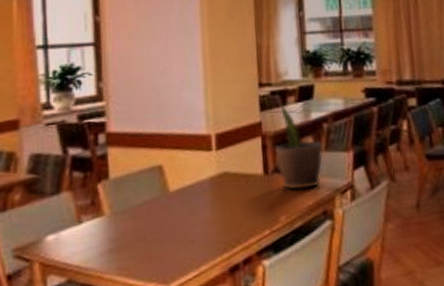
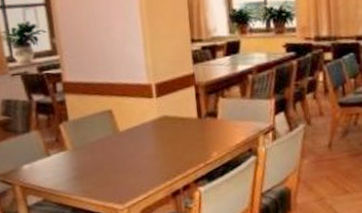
potted plant: present [275,103,324,190] -> none [207,57,249,131]

